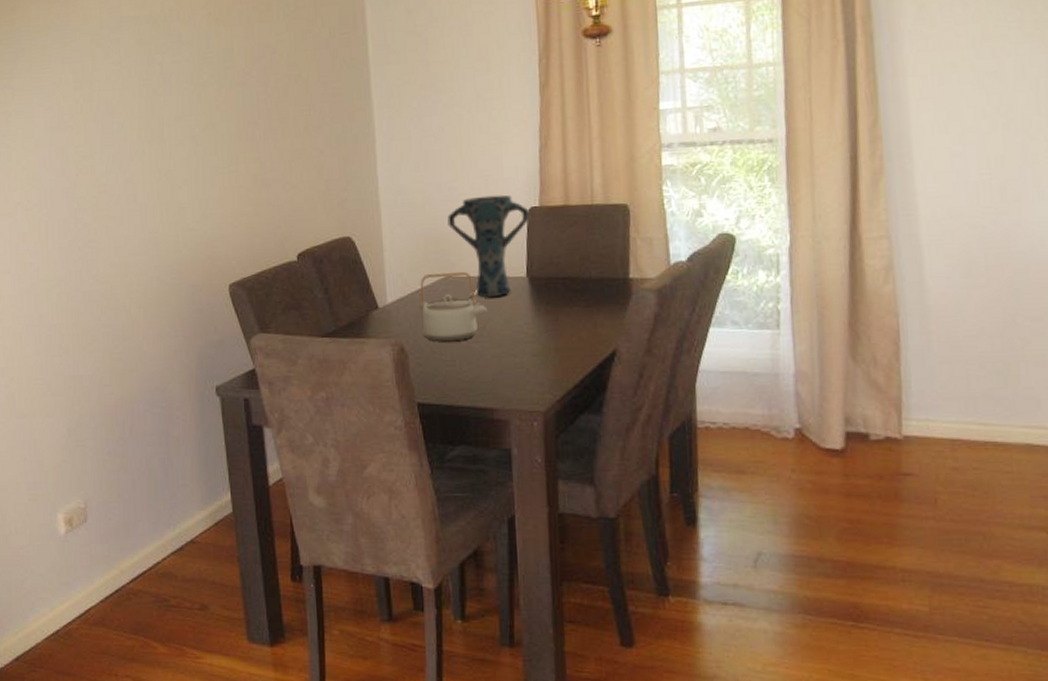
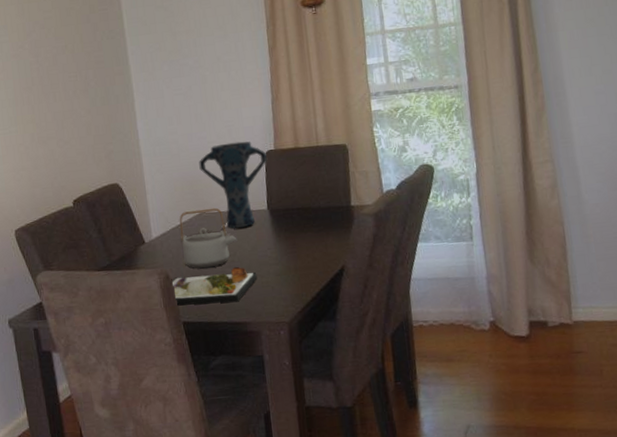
dinner plate: none [405,342,509,384] -> present [170,266,257,306]

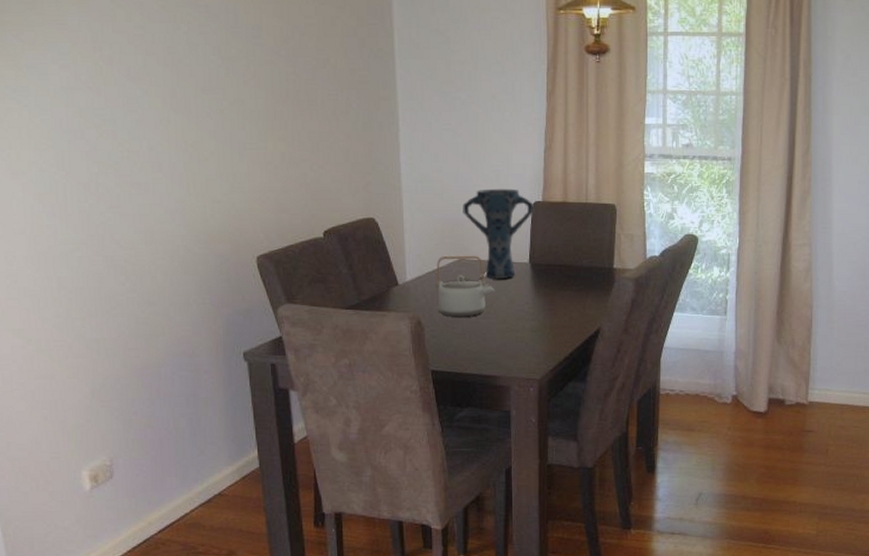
dinner plate: present [170,266,257,306] -> none [422,318,512,355]

